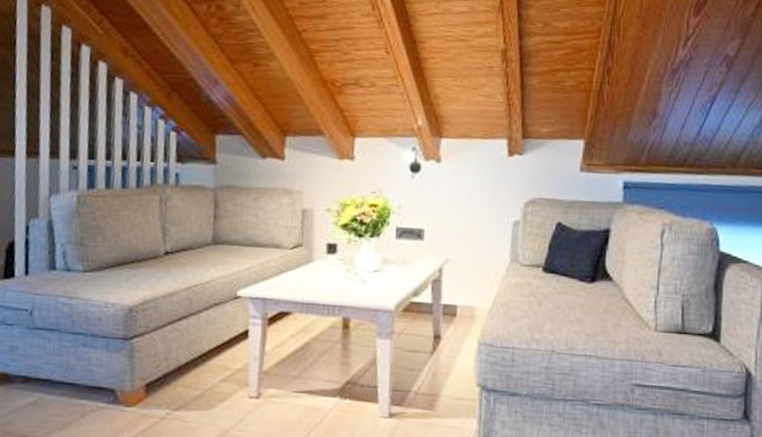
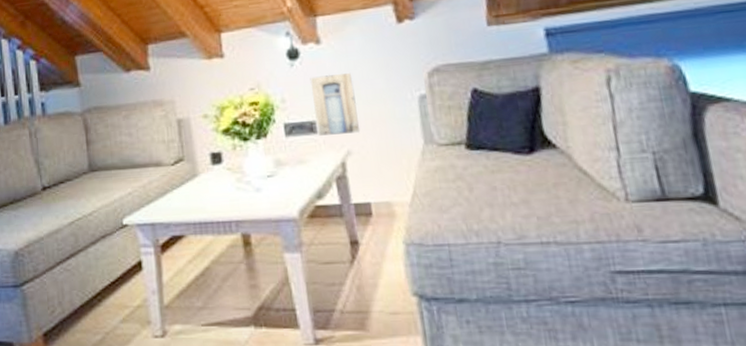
wall art: none [424,190,462,245] -> present [310,72,361,136]

